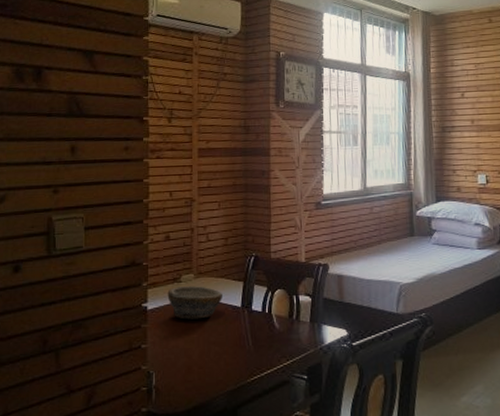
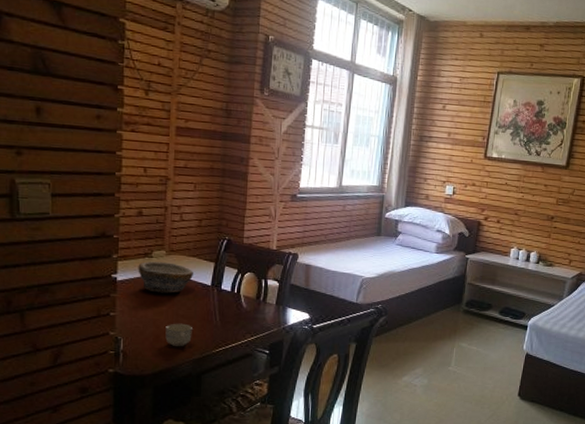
cup: none [197,351,225,379] -> present [165,323,192,347]

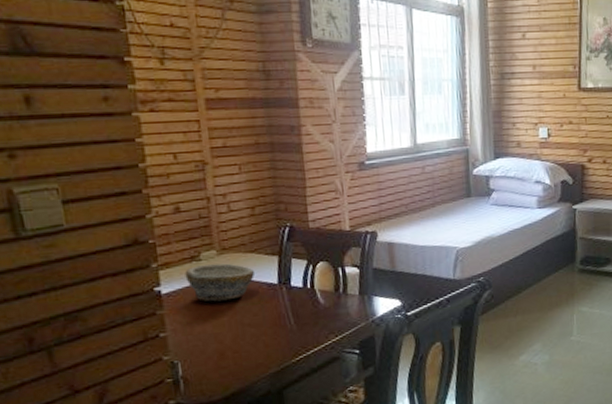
cup: present [165,323,192,347] -> none [230,333,264,363]

